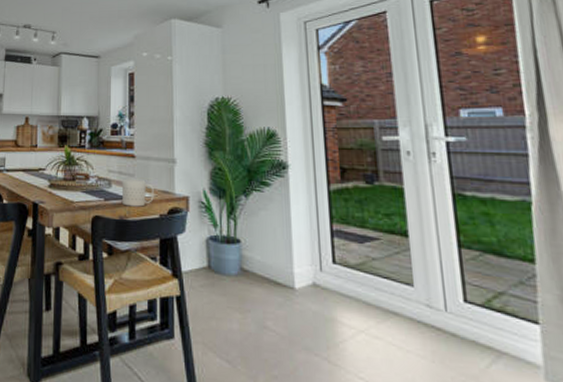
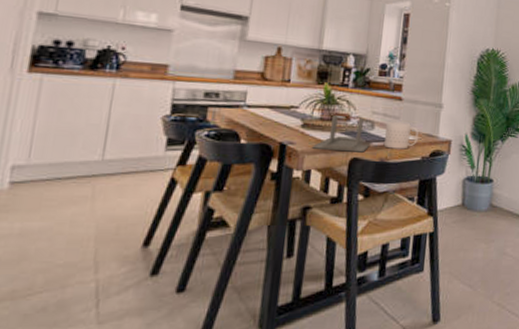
napkin holder: none [59,175,111,211] -> present [312,115,372,153]

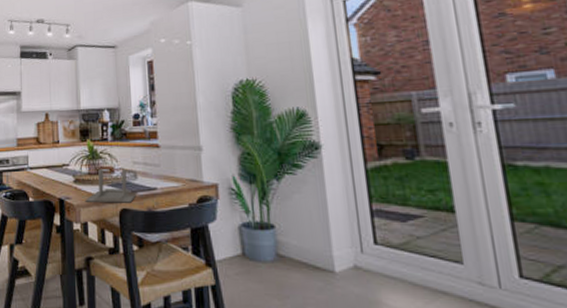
mug: present [383,121,418,149] -> none [148,169,182,197]

